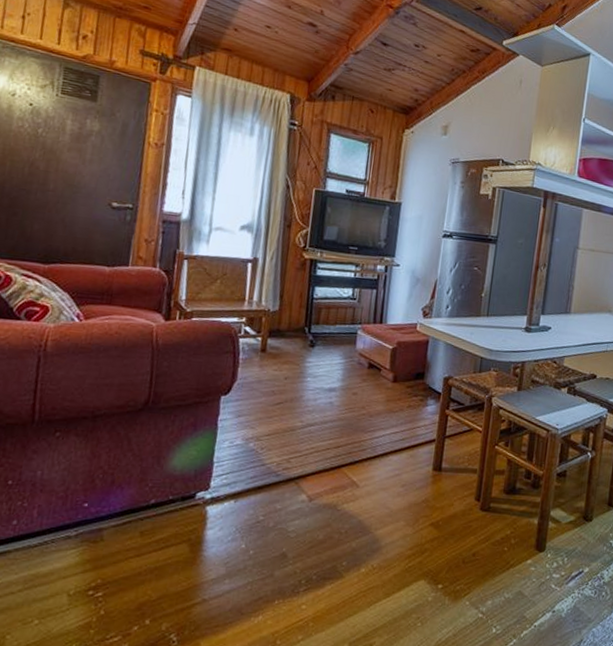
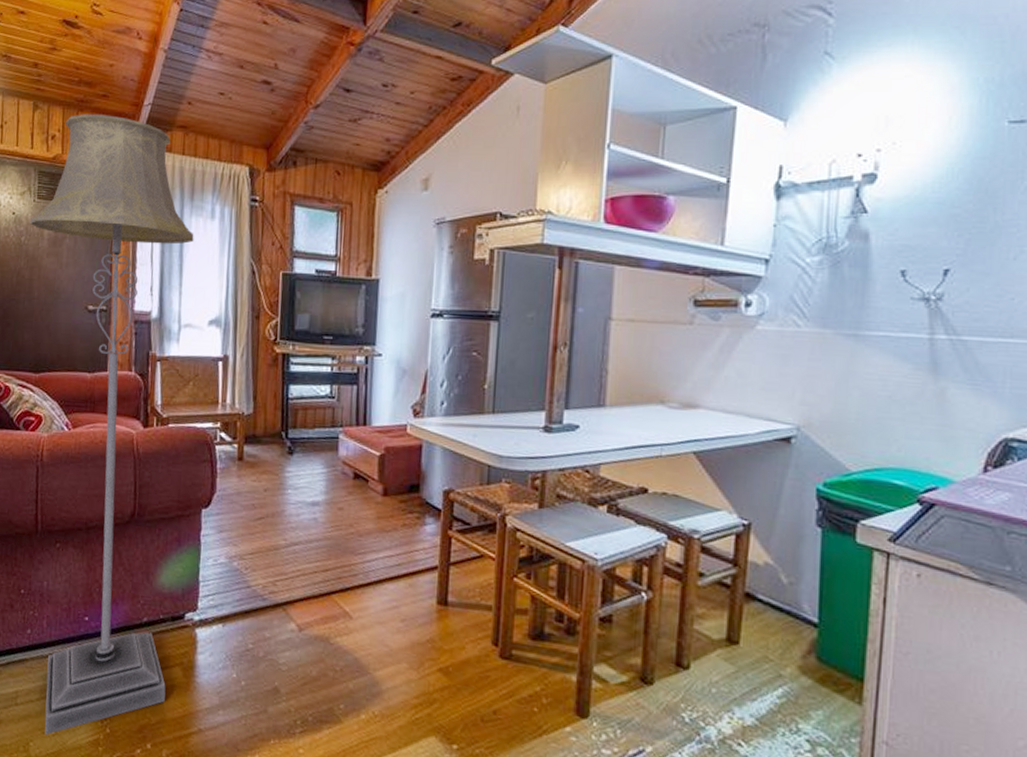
floor lamp: none [26,20,232,626] -> present [30,113,194,736]

